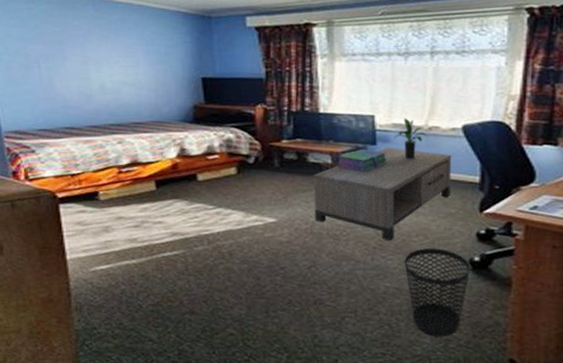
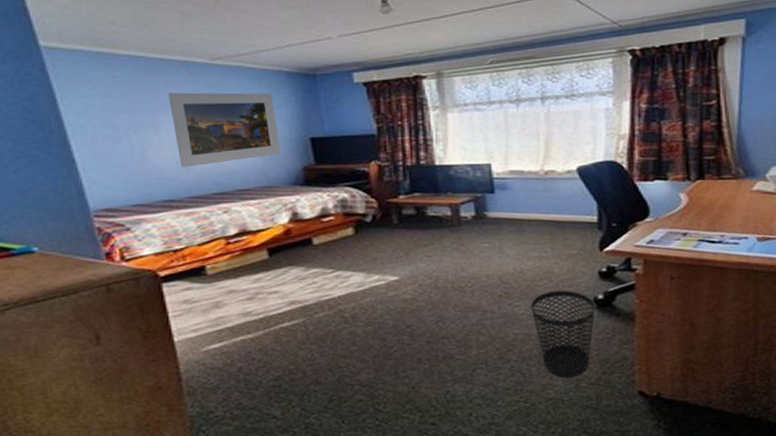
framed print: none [76,27,174,98] -> present [168,92,281,167]
coffee table: present [313,147,452,242] -> none [434,194,571,288]
stack of books: present [337,149,387,173] -> none [457,198,506,222]
potted plant: present [394,118,428,159] -> none [512,164,544,205]

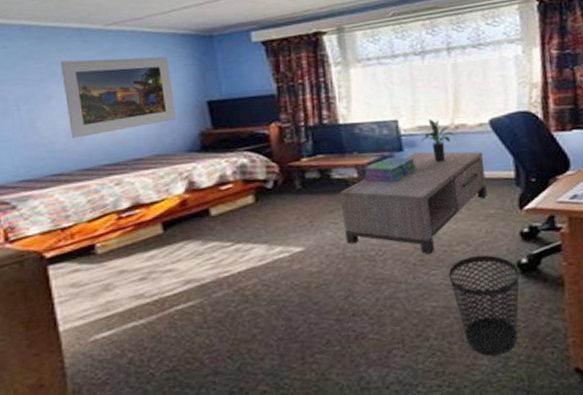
coffee table: none [434,194,571,288] -> present [340,151,487,255]
stack of books: none [457,198,506,222] -> present [364,157,417,183]
potted plant: none [512,164,544,205] -> present [421,119,455,162]

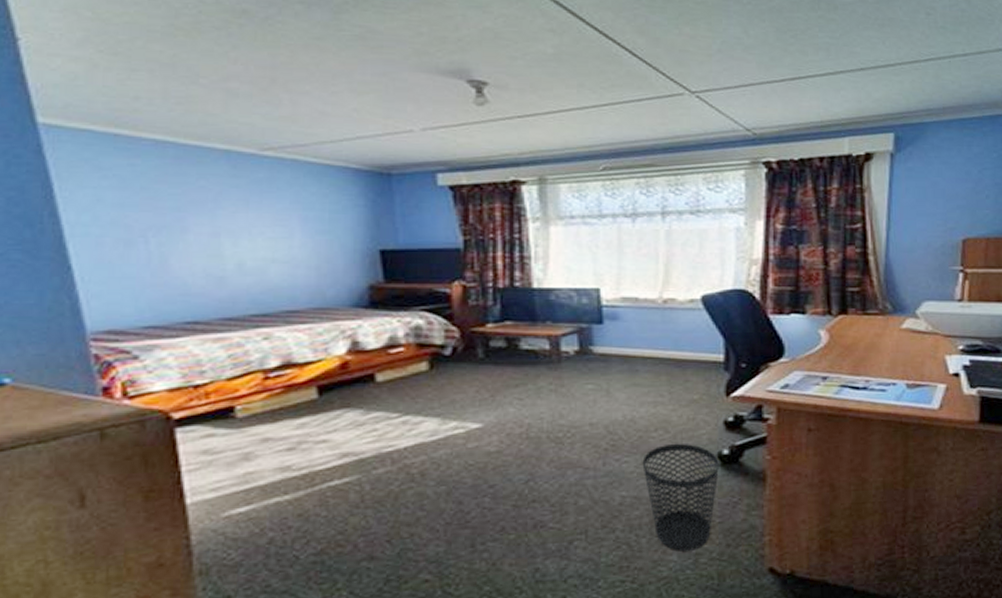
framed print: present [61,56,177,138] -> none [202,188,342,281]
coffee table: present [340,151,487,255] -> none [528,325,692,440]
stack of books: present [364,157,417,183] -> none [557,330,617,359]
potted plant: present [421,119,455,162] -> none [624,290,663,338]

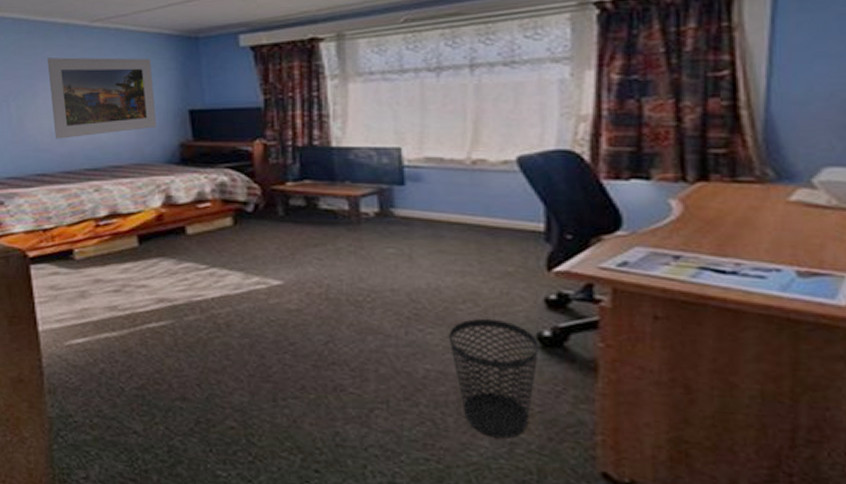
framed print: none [202,188,342,281] -> present [47,57,157,139]

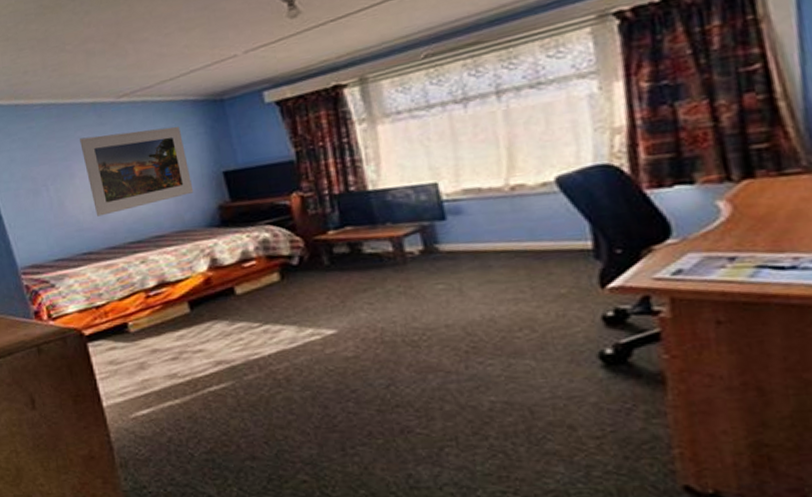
wastebasket: present [448,318,539,439] -> none [509,343,603,462]

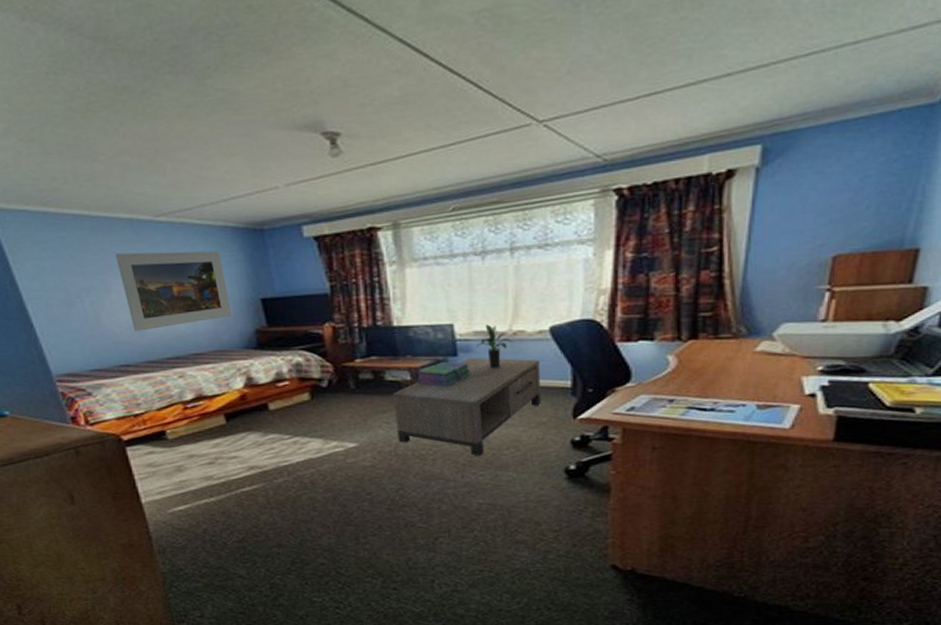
coffee table: none [374,217,556,342] -> present [393,357,541,457]
stack of books: none [400,226,464,258] -> present [417,362,470,387]
potted plant: none [467,180,511,232] -> present [476,324,513,368]

